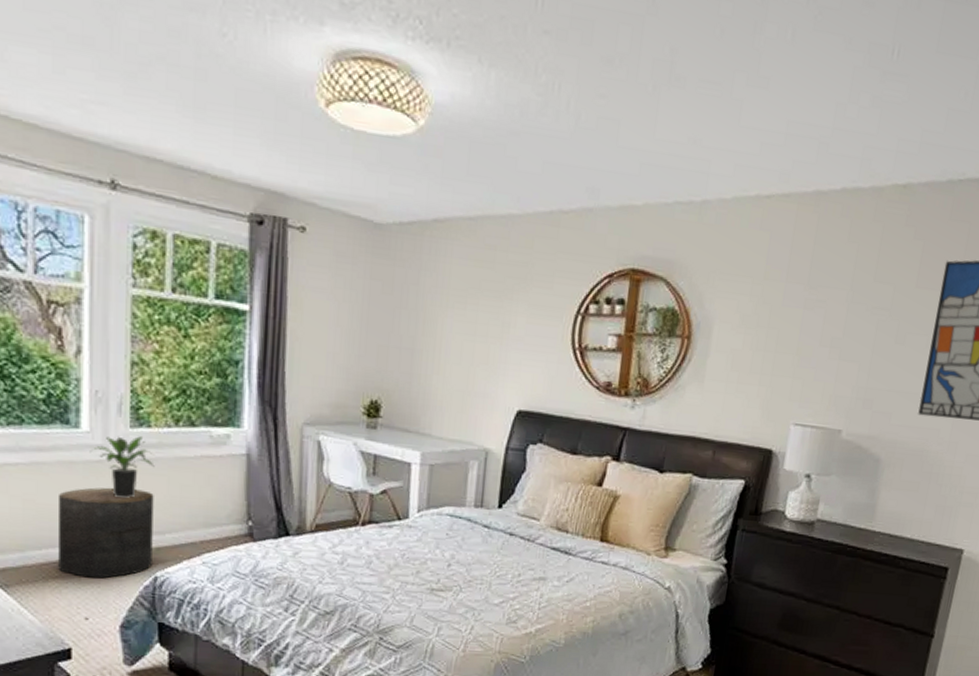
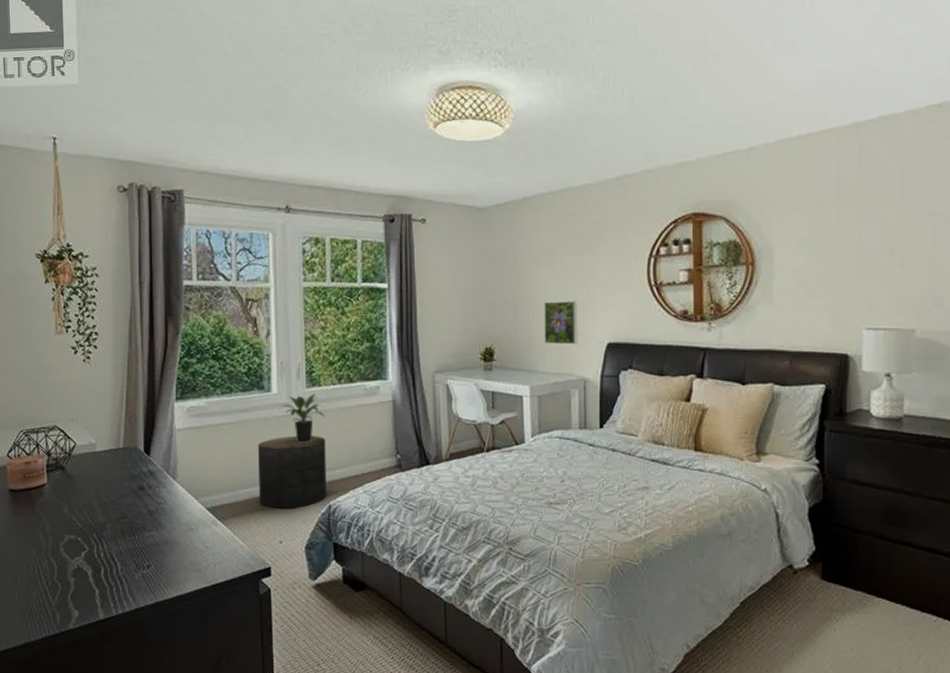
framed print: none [443,352,488,408] -> present [544,301,578,345]

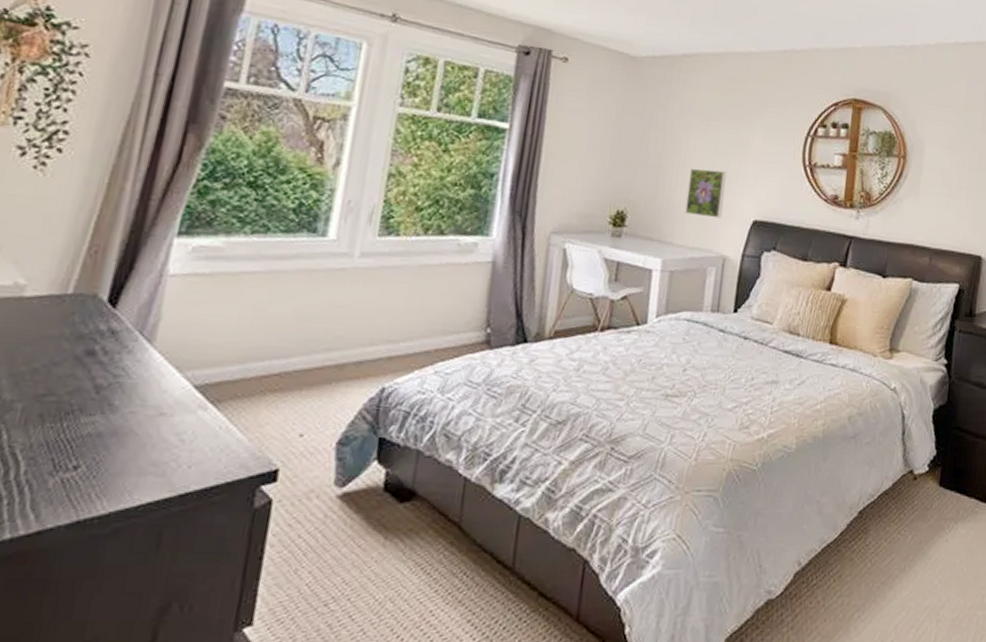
stool: present [258,436,327,509] -> none [279,295,393,391]
potted plant: present [278,394,325,444] -> none [333,244,398,307]

